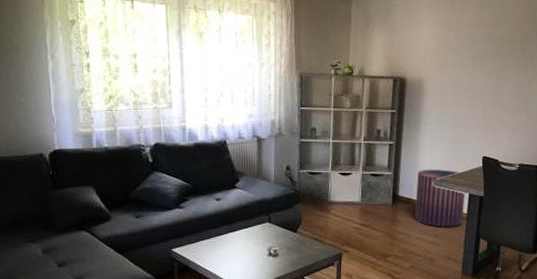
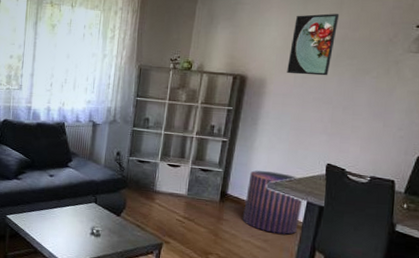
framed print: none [441,14,482,74] -> present [287,13,340,76]

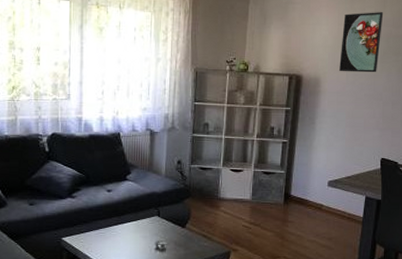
pouf: present [243,170,303,235] -> none [307,170,362,231]

